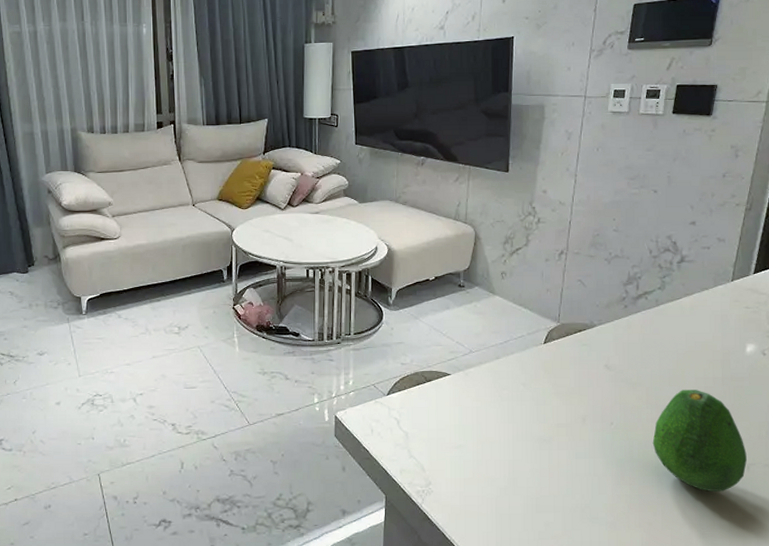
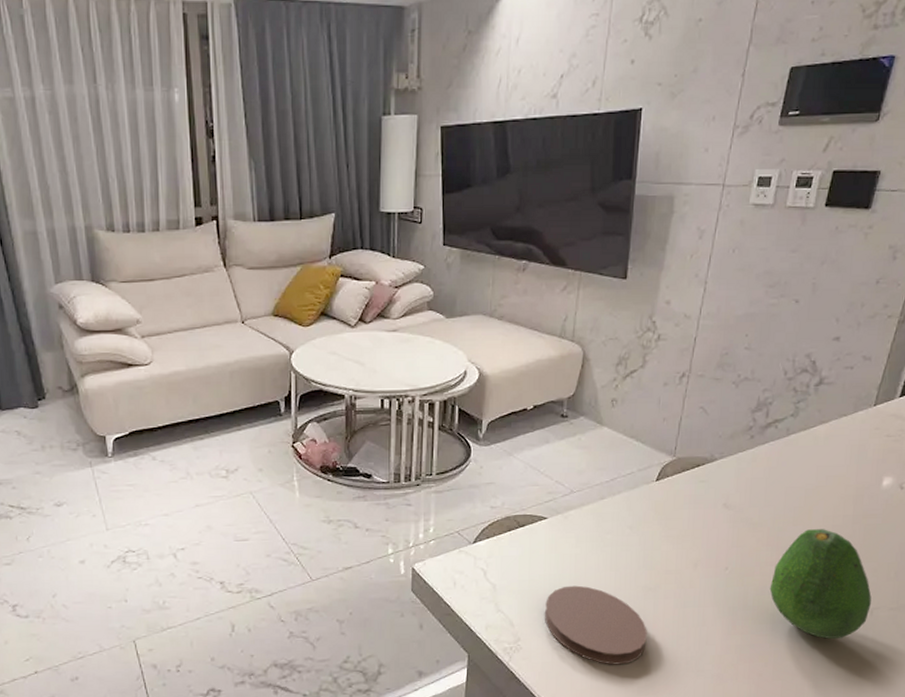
coaster: none [451,435,544,510] -> present [544,585,647,665]

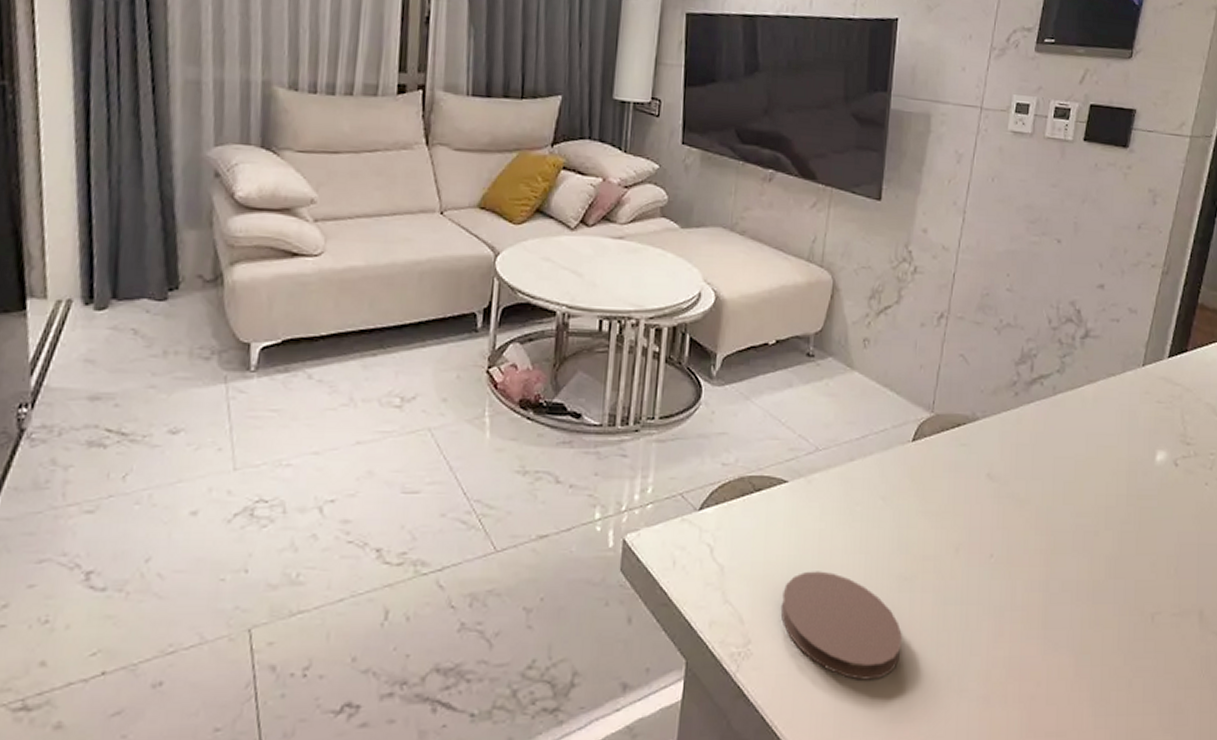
fruit: present [769,529,872,639] -> none [1040,510,1151,651]

